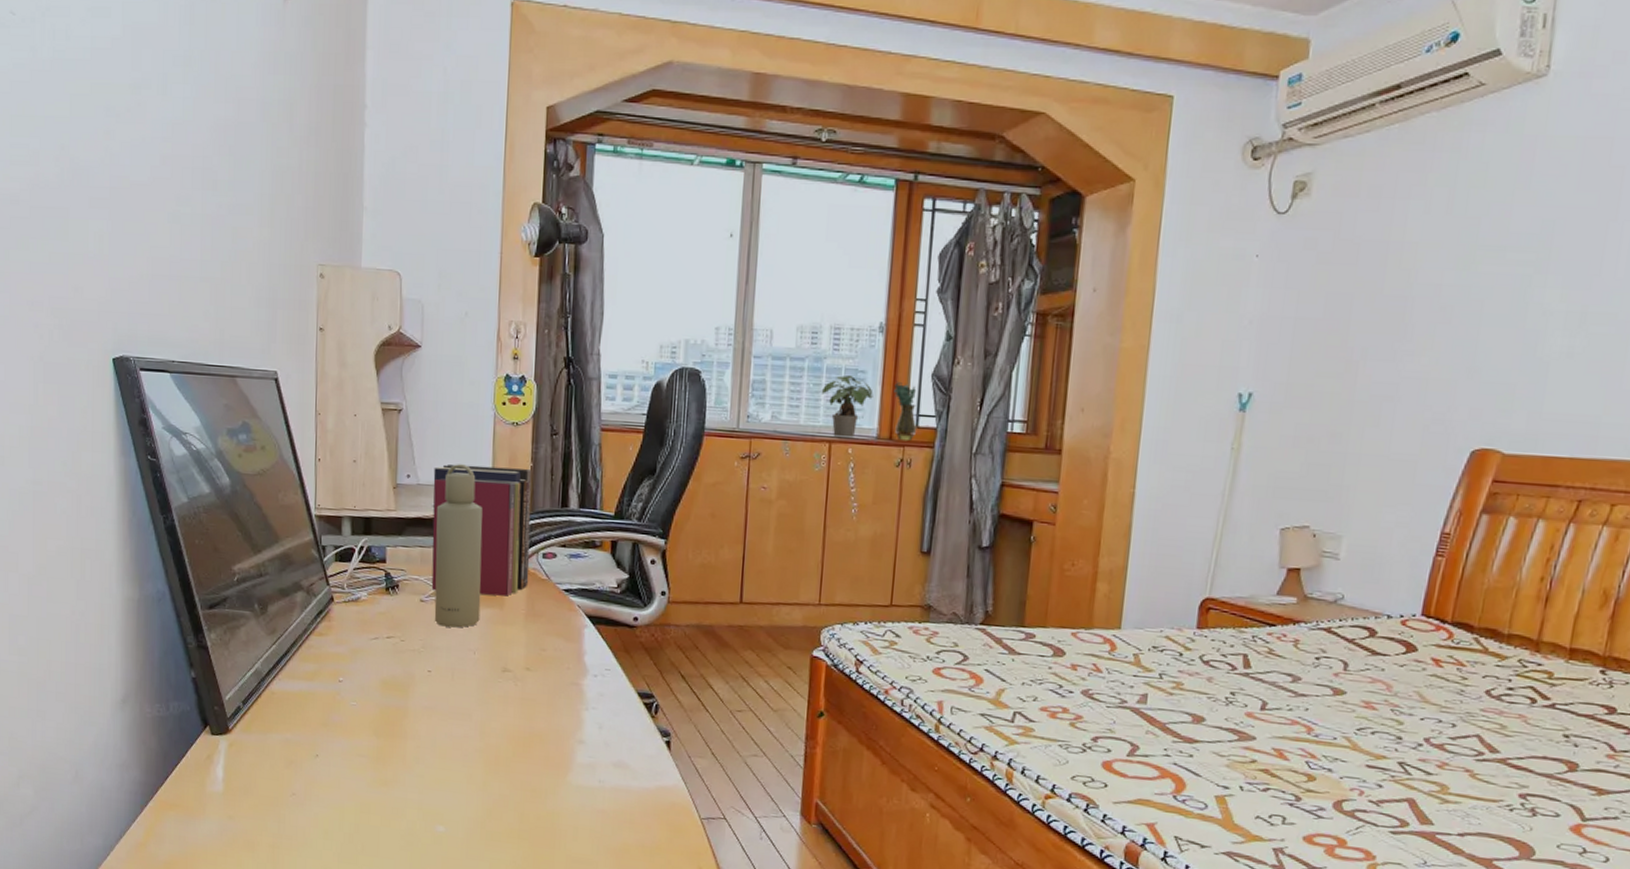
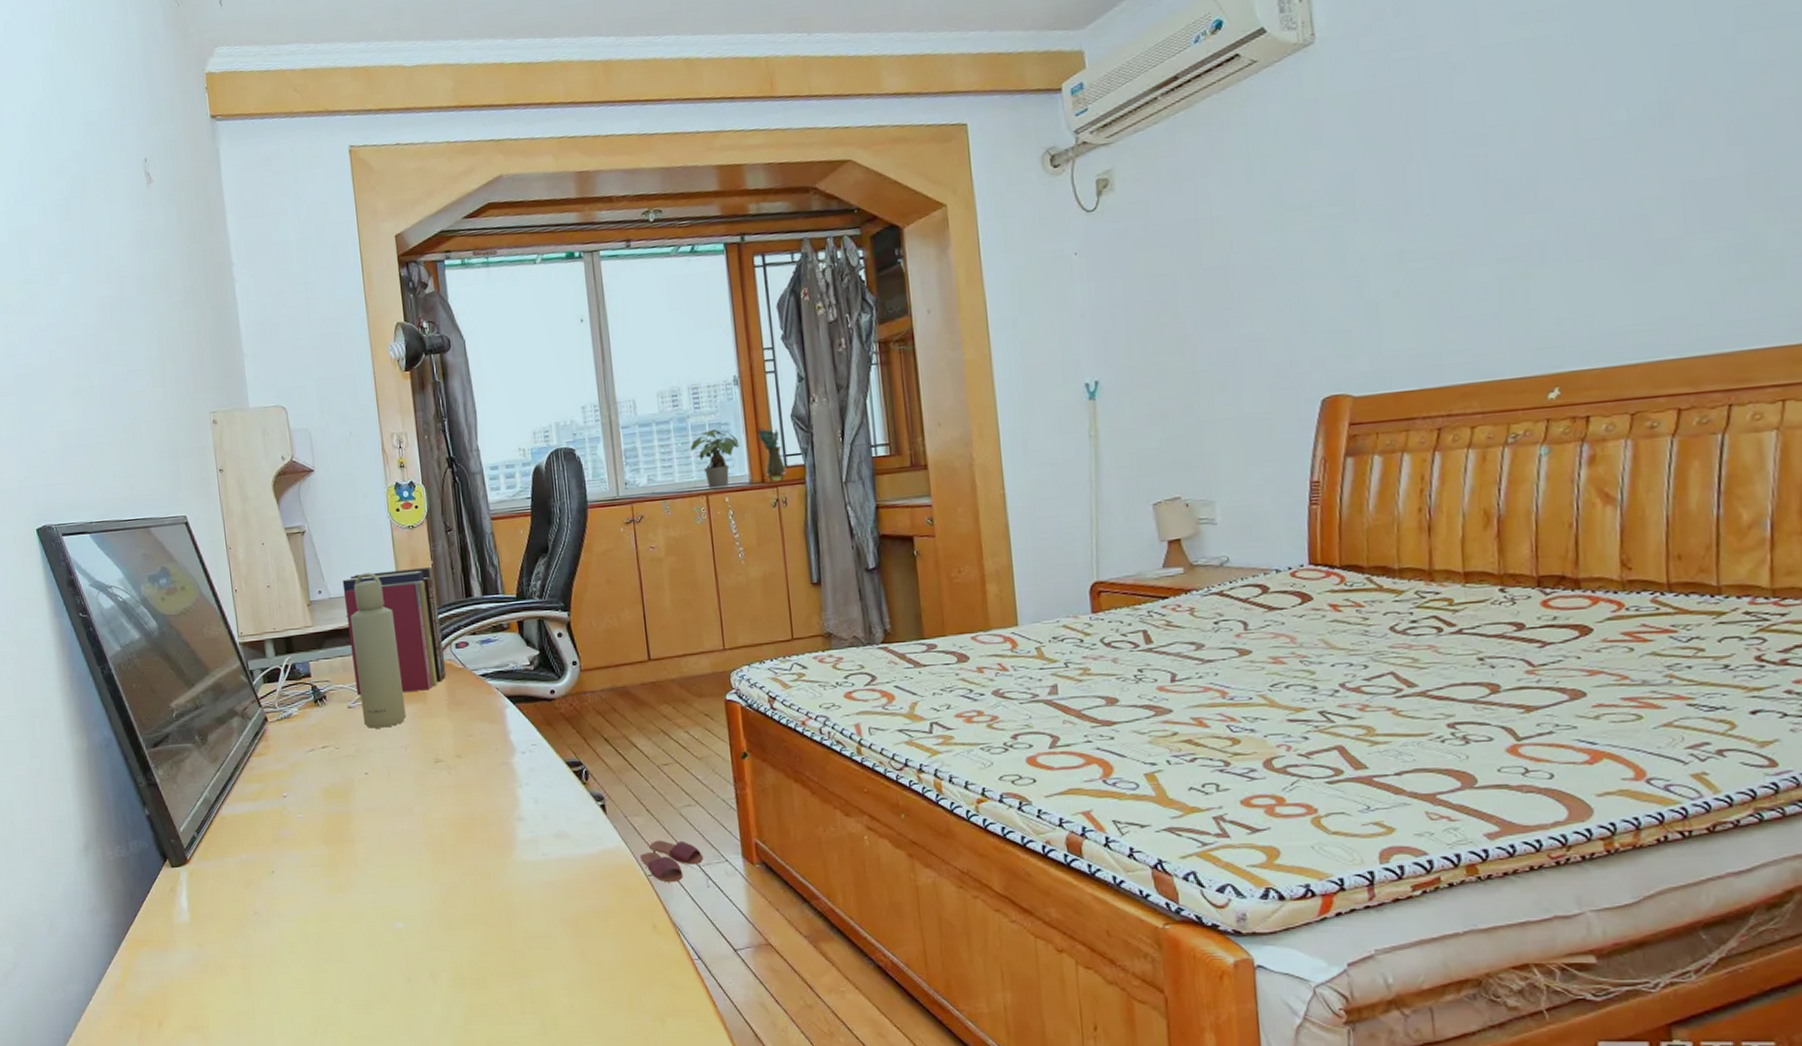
slippers: none [697,785,761,830] -> present [640,840,703,883]

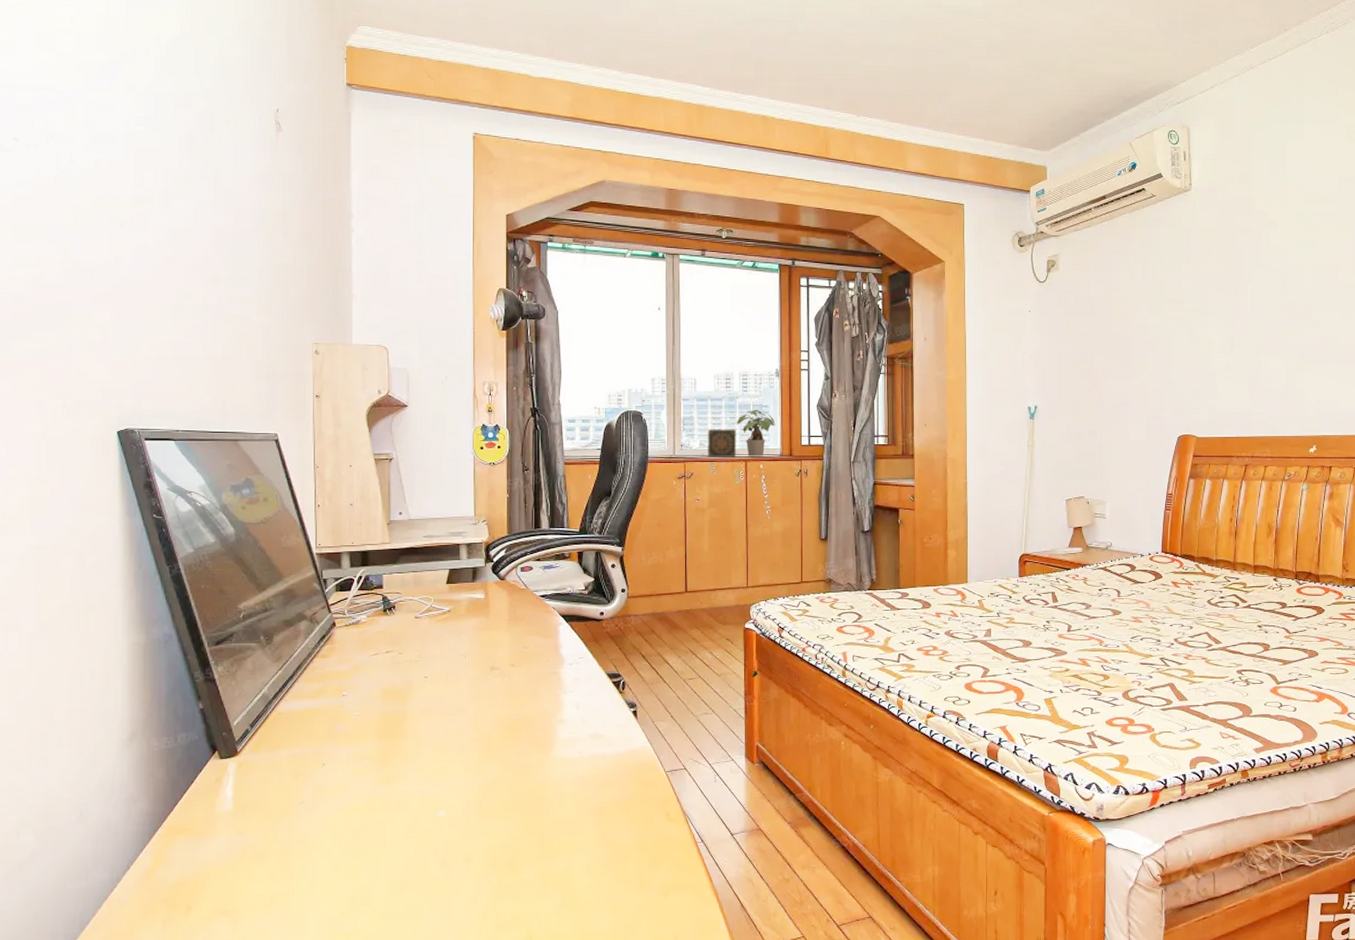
books: present [342,566,447,696] -> none [423,499,510,608]
bottle: present [351,572,407,729] -> none [427,500,469,637]
slippers: present [640,840,703,883] -> none [662,742,713,778]
decorative box: none [656,456,695,495] -> present [708,428,737,457]
vase: present [757,427,786,483] -> none [790,411,809,457]

